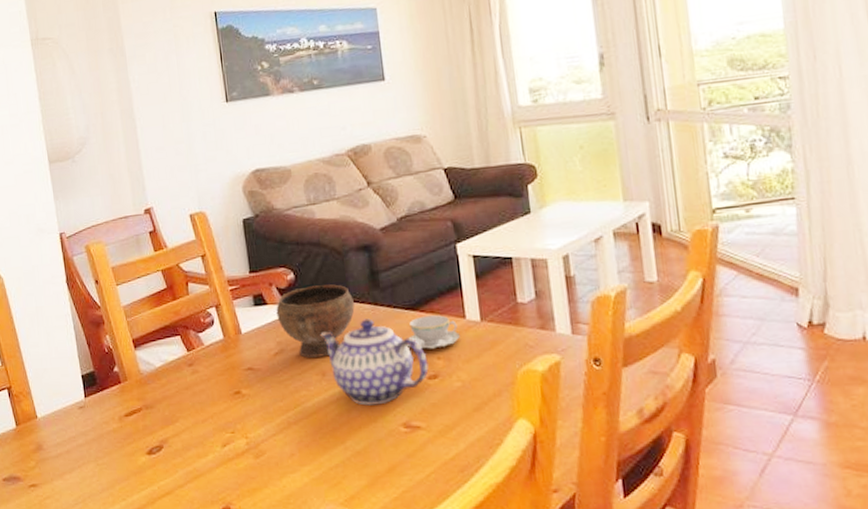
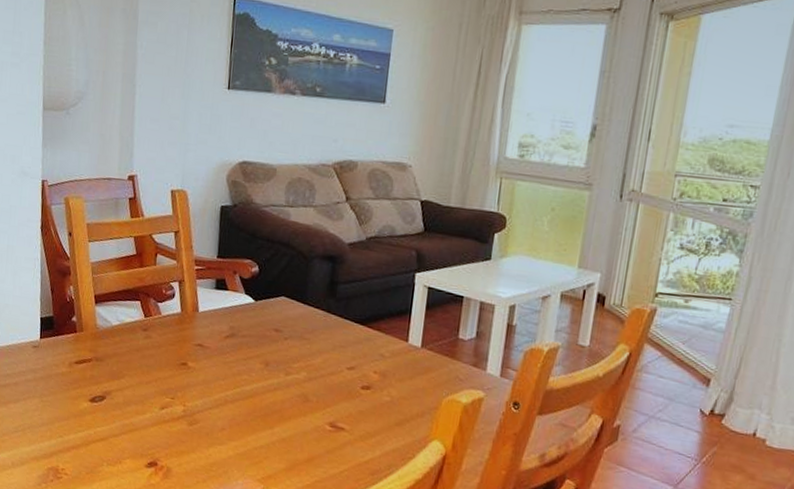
bowl: present [276,284,355,358] -> none [234,281,309,349]
teapot: present [320,318,429,406] -> none [271,323,365,402]
teacup: present [406,315,461,349] -> none [348,331,400,364]

